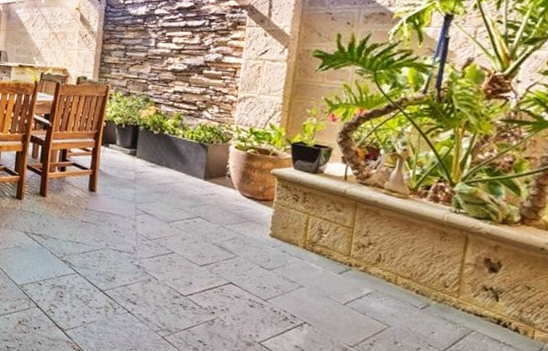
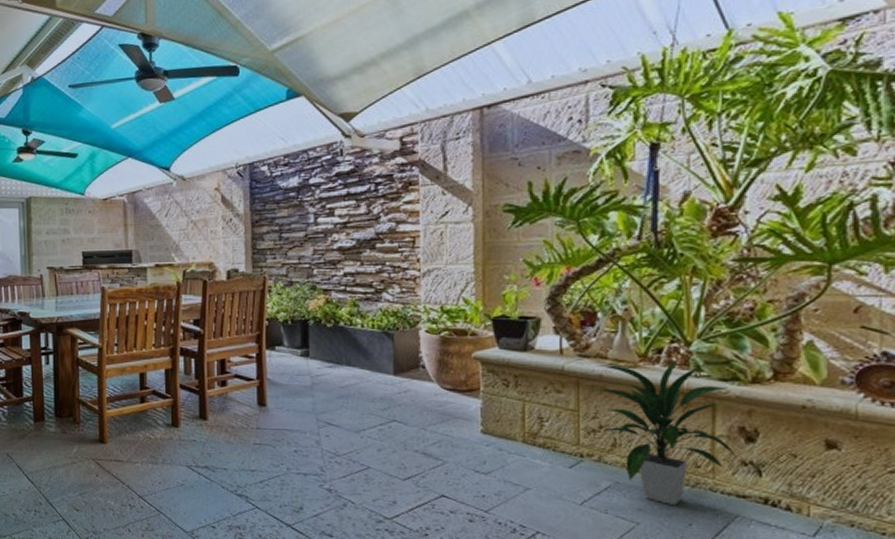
indoor plant: none [366,193,483,315] -> present [591,356,741,505]

